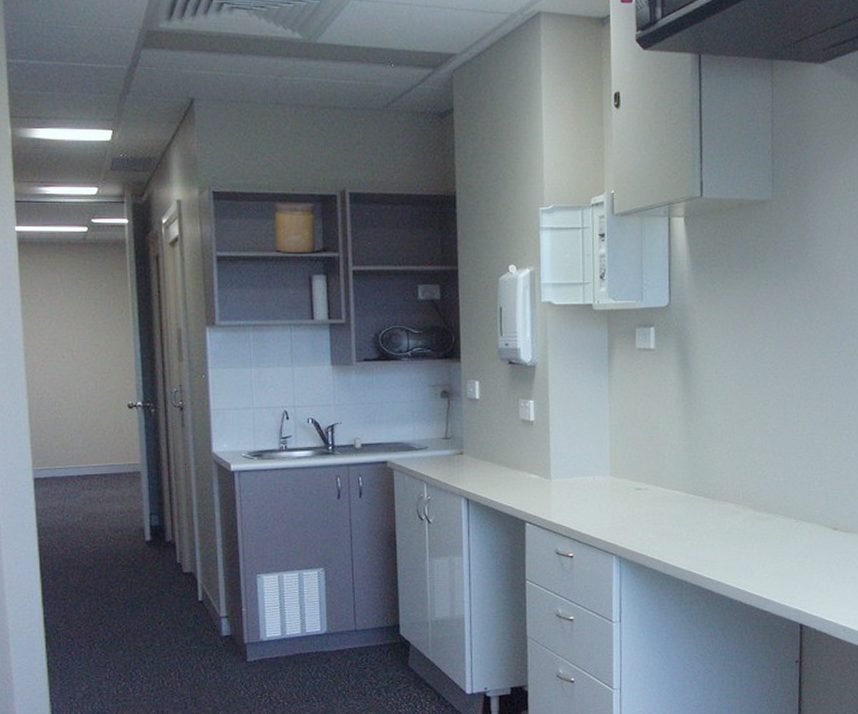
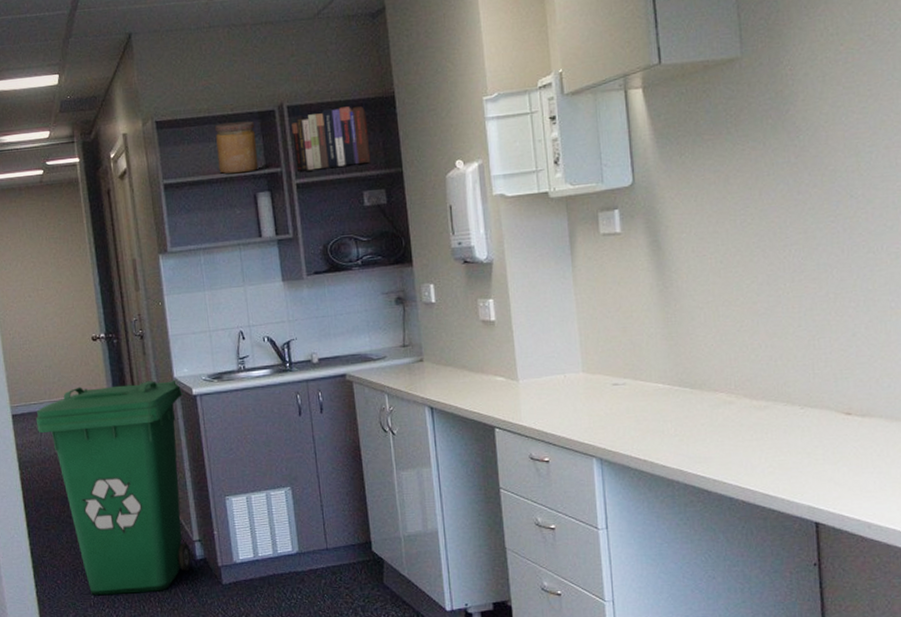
recycling bin: none [61,453,223,669] -> present [36,380,191,596]
books: none [352,200,428,261] -> present [291,106,371,173]

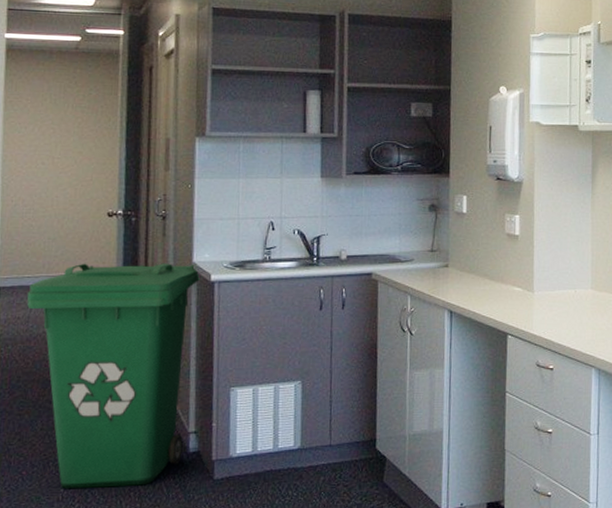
jar: present [214,121,259,175] -> none [271,20,314,70]
books: present [291,106,371,173] -> none [349,22,423,79]

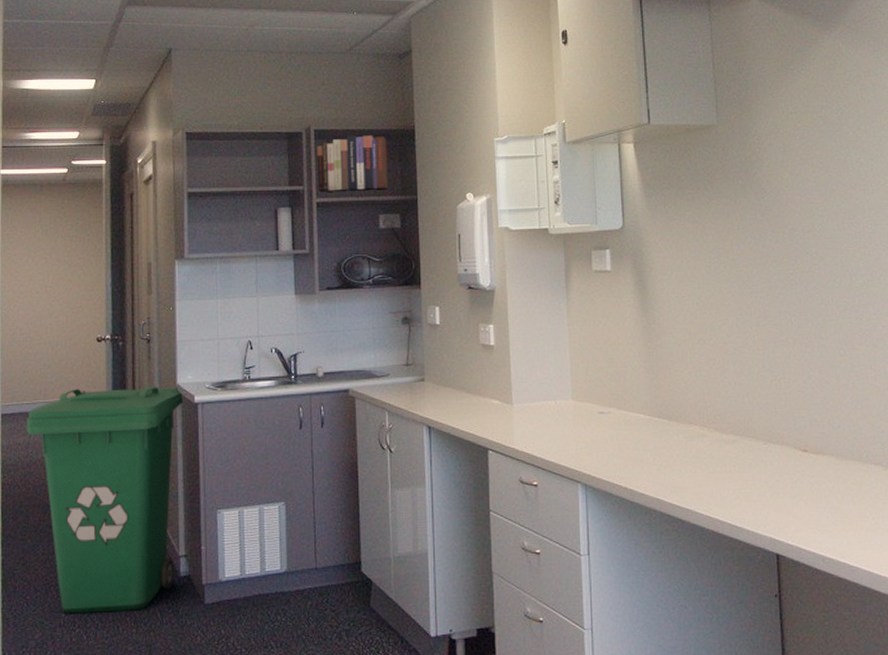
books: none [349,22,423,79] -> present [317,135,389,192]

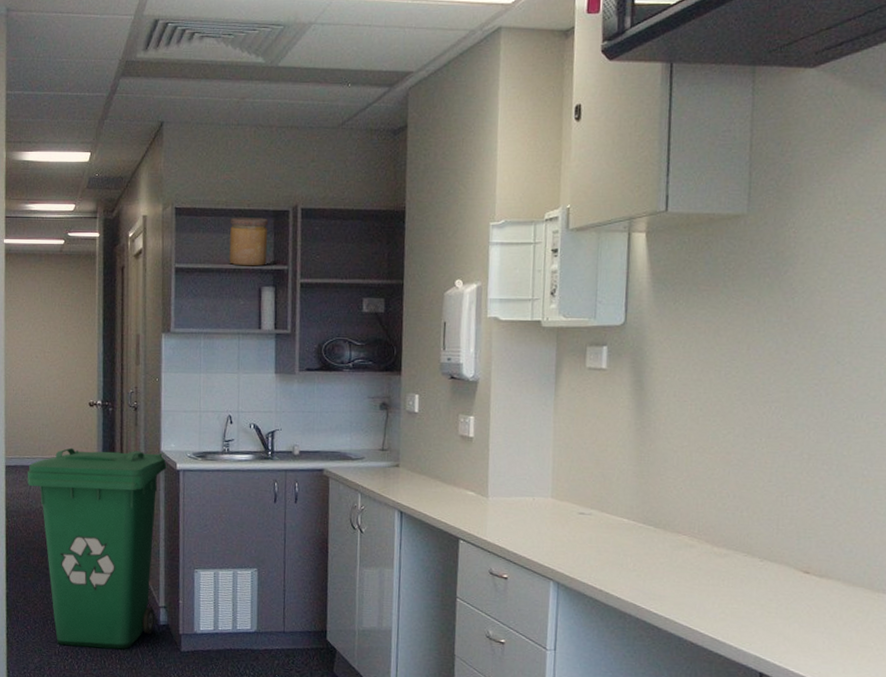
jar: none [243,140,282,188] -> present [229,217,269,267]
books: present [317,135,389,192] -> none [302,215,376,274]

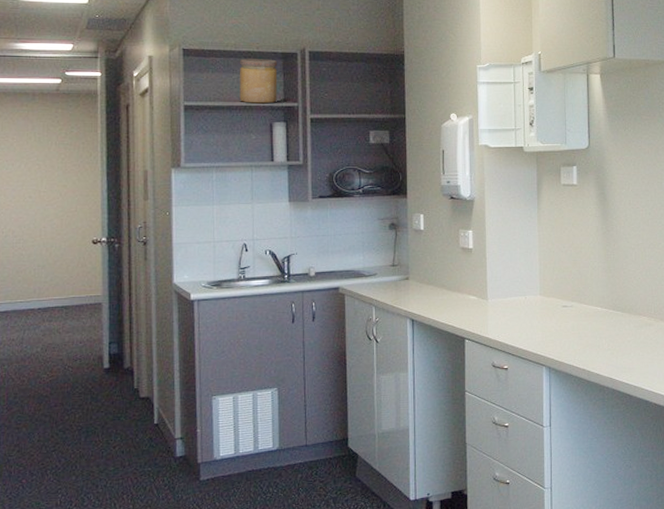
recycling bin: present [27,447,169,650] -> none [21,285,183,495]

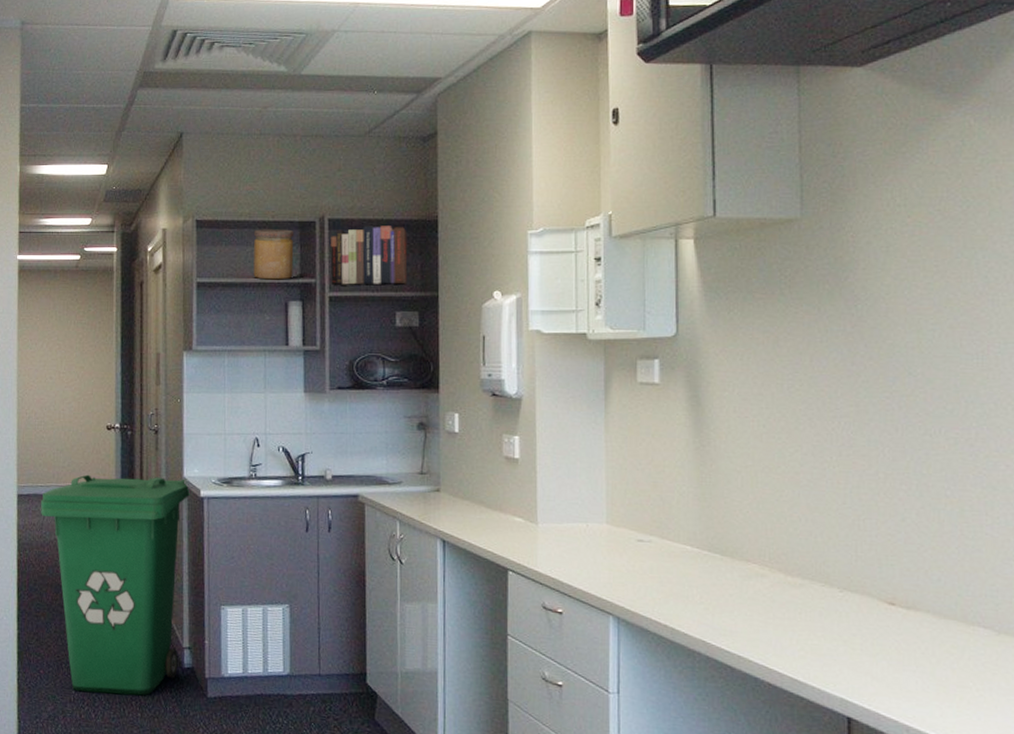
recycling bin: none [21,285,183,495] -> present [41,474,193,696]
books: none [311,58,379,110] -> present [330,226,408,287]

